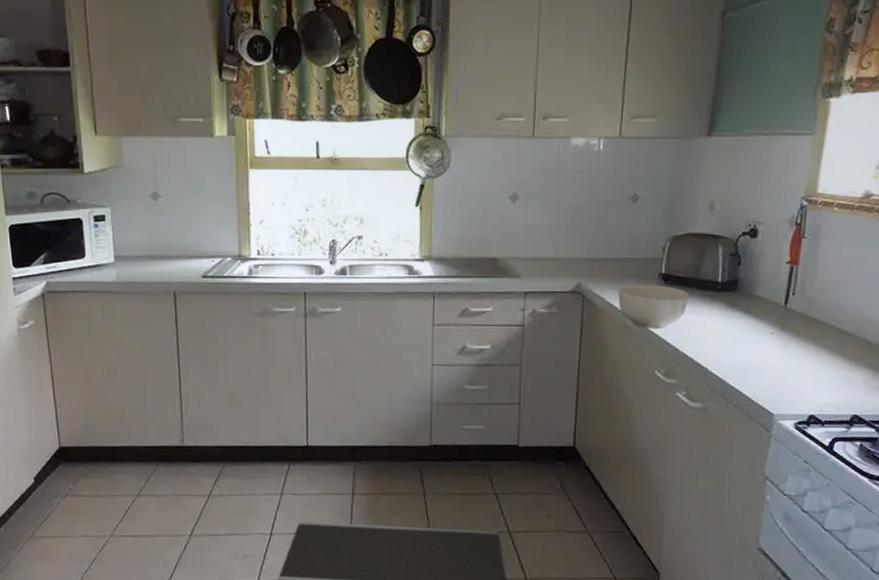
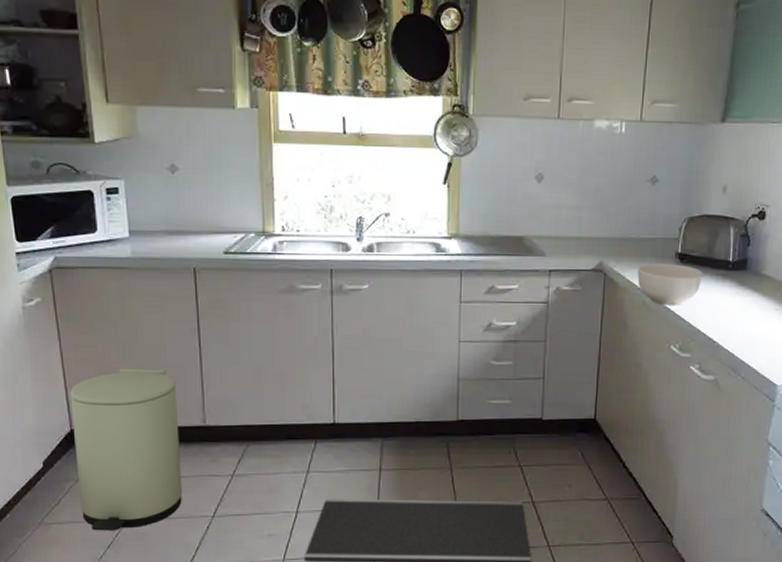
pedal bin: none [59,388,161,547] -> present [70,368,182,531]

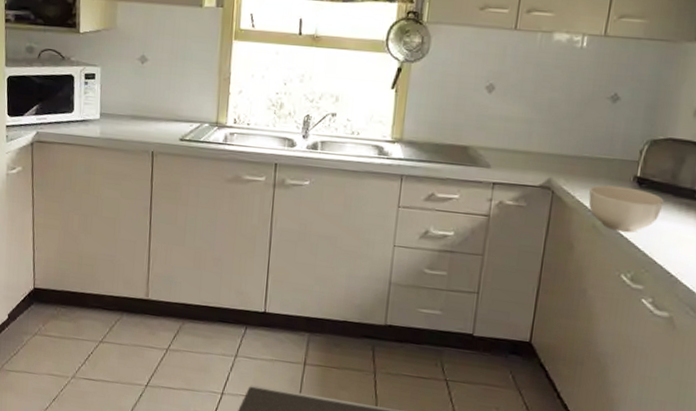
pedal bin: present [70,368,182,531] -> none [34,237,127,386]

